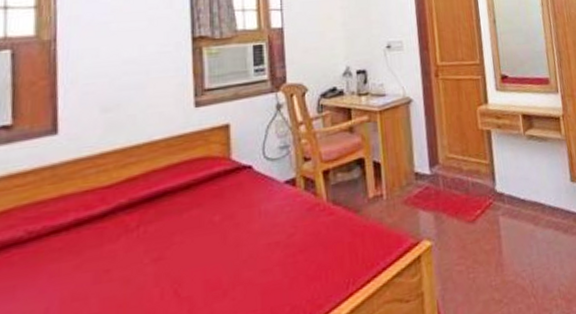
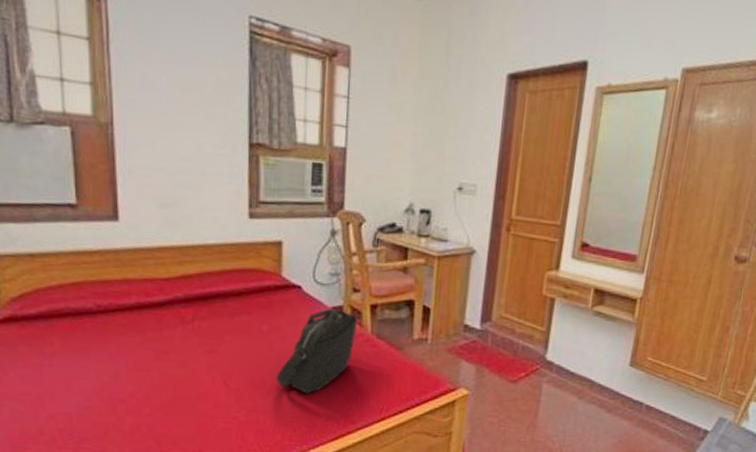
shoulder bag: none [232,182,312,285] -> present [276,309,358,394]

